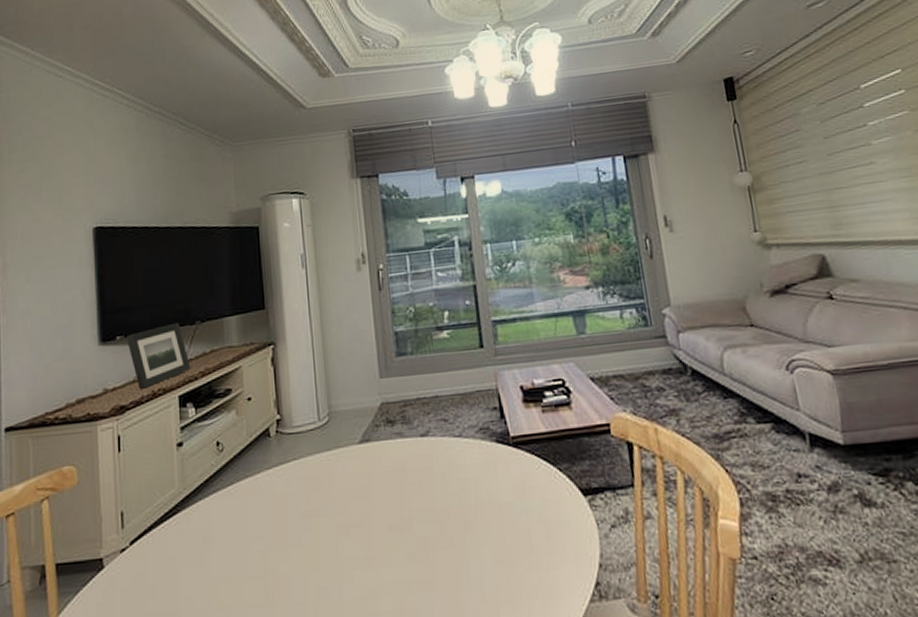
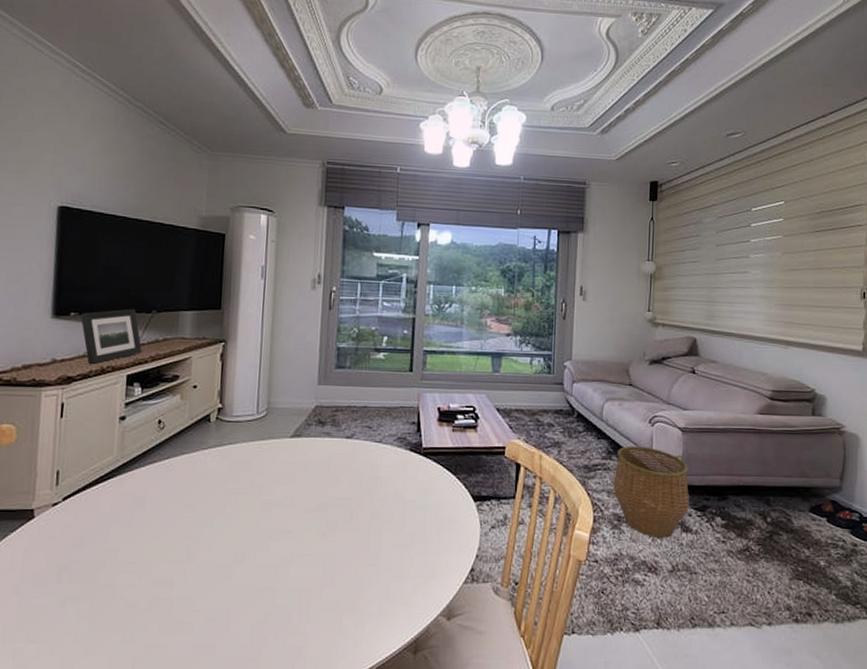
basket: none [752,400,866,519] -> present [613,446,689,538]

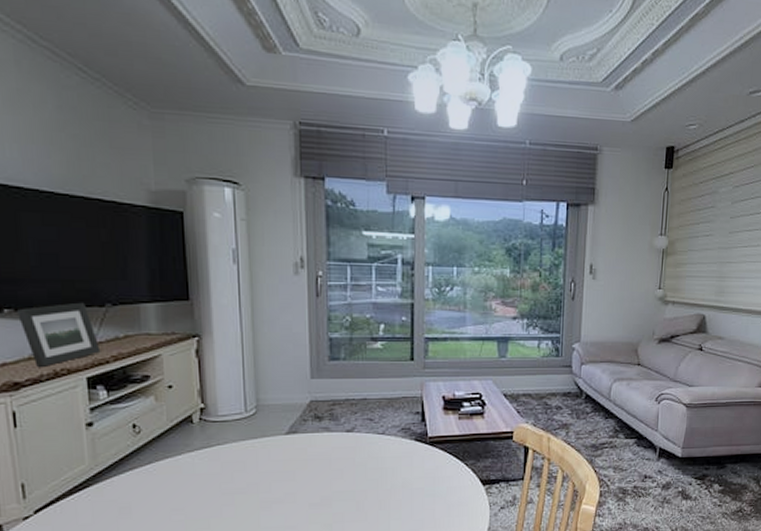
basket: present [613,446,689,538] -> none [619,423,691,506]

